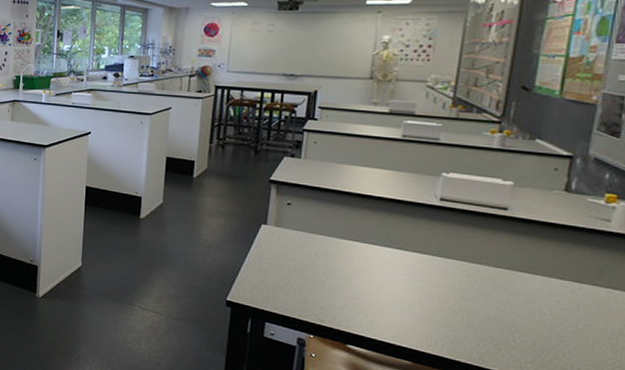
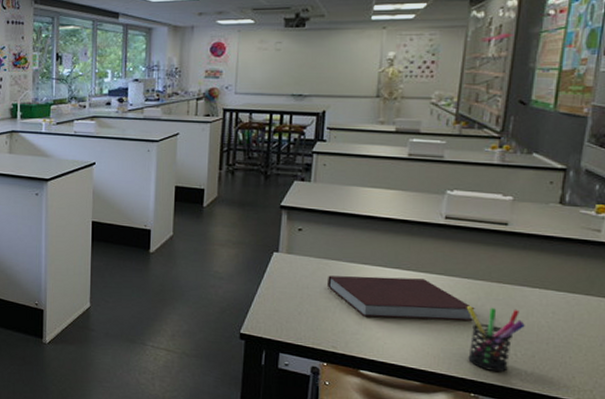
notebook: none [316,250,471,304] -> present [328,275,475,321]
pen holder: none [461,289,525,358] -> present [466,306,525,373]

